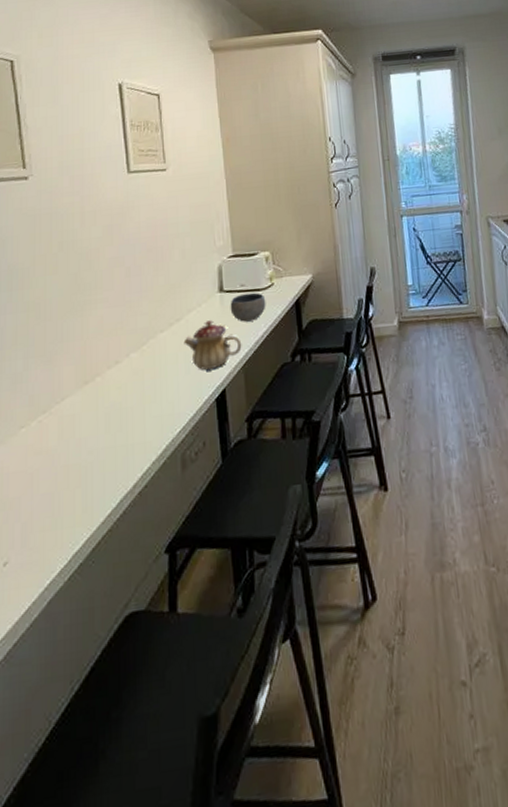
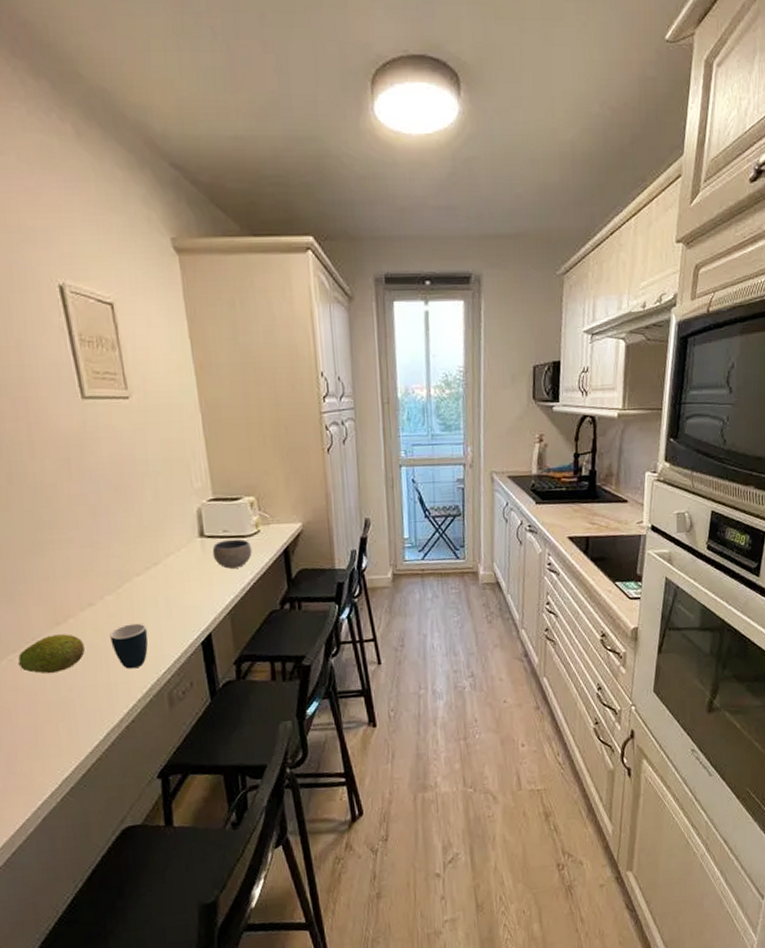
fruit: none [46,393,107,436] -> present [18,634,85,674]
mug: none [132,380,167,429] -> present [110,623,148,669]
teapot: present [183,320,242,370] -> none [163,566,227,615]

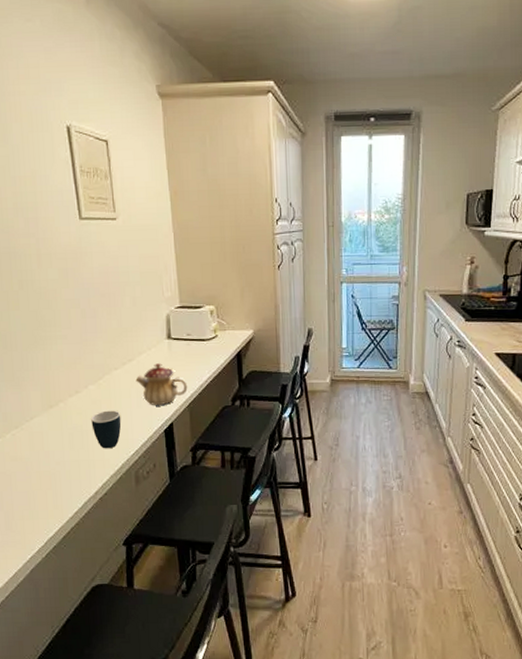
fruit: present [18,634,85,674] -> none [19,416,71,448]
teapot: none [163,566,227,615] -> present [135,363,188,405]
bowl: present [212,539,252,569] -> none [177,342,210,367]

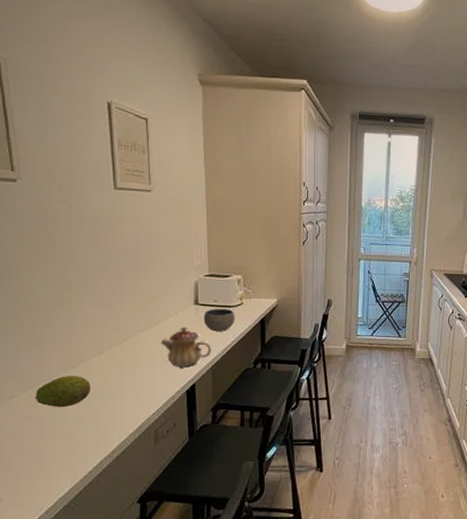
fruit: none [19,416,71,448] -> present [35,376,91,408]
mug: present [91,410,122,449] -> none [113,371,144,409]
bowl: none [177,342,210,367] -> present [203,308,235,332]

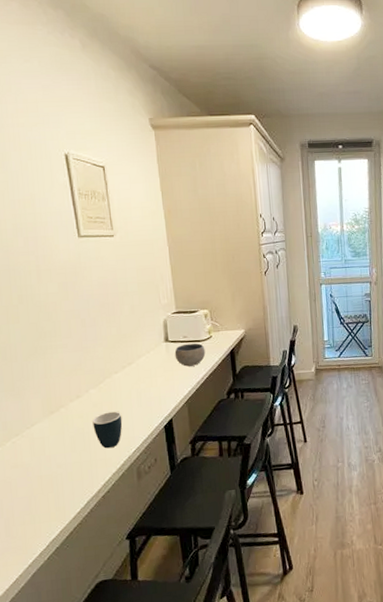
fruit: present [35,376,91,408] -> none [19,420,72,454]
mug: none [113,371,144,409] -> present [92,411,123,449]
teapot: present [160,327,212,367] -> none [135,365,186,404]

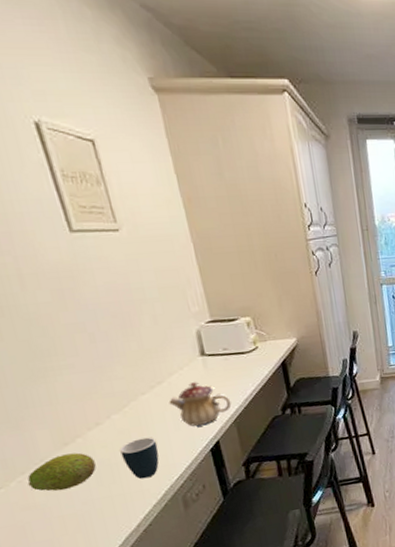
fruit: none [19,420,72,454] -> present [27,452,97,491]
teapot: none [135,365,186,404] -> present [169,382,232,426]
bowl: present [174,343,206,367] -> none [214,355,253,383]

